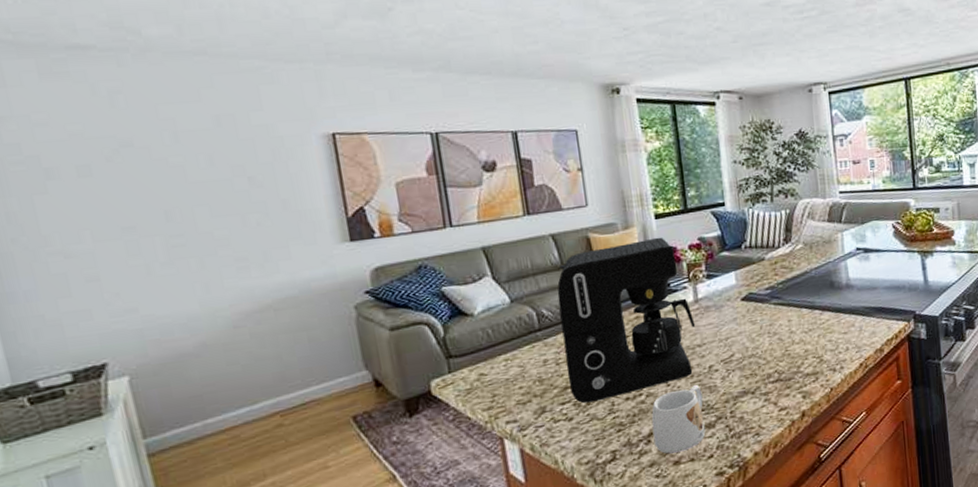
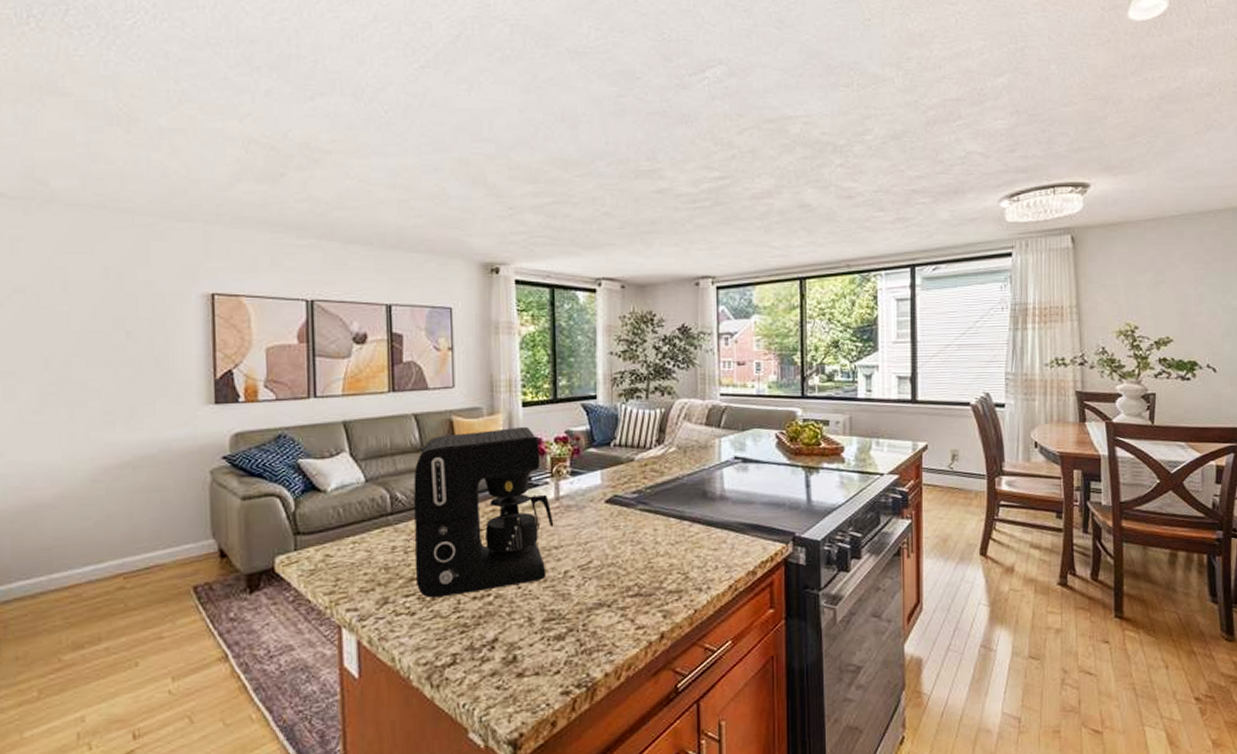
mug: present [651,384,706,454] -> none [497,589,555,664]

